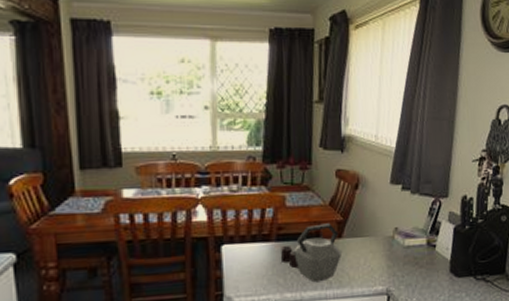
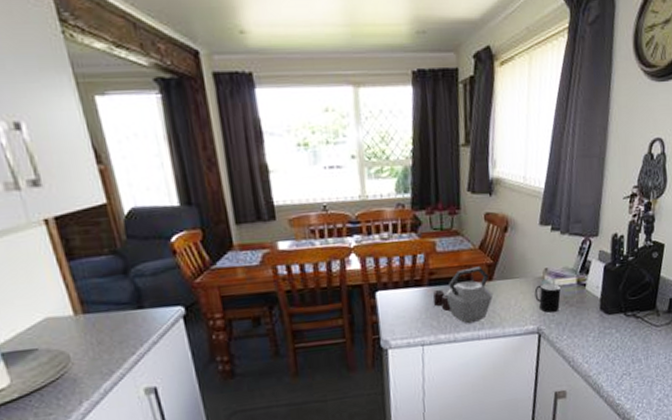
cup: none [384,243,411,274] -> present [534,283,561,313]

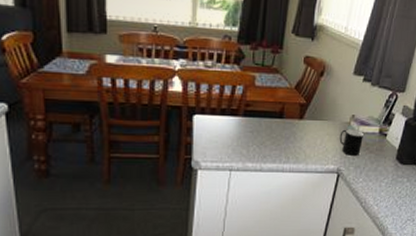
kettle: present [432,266,494,324] -> none [245,105,302,156]

